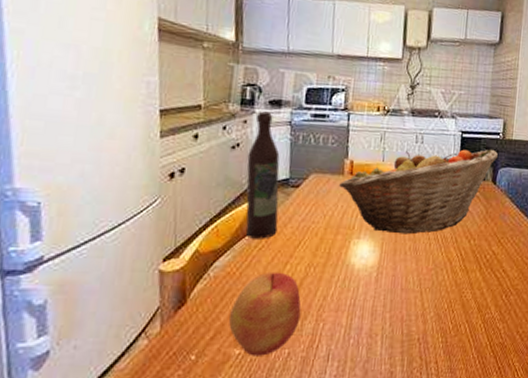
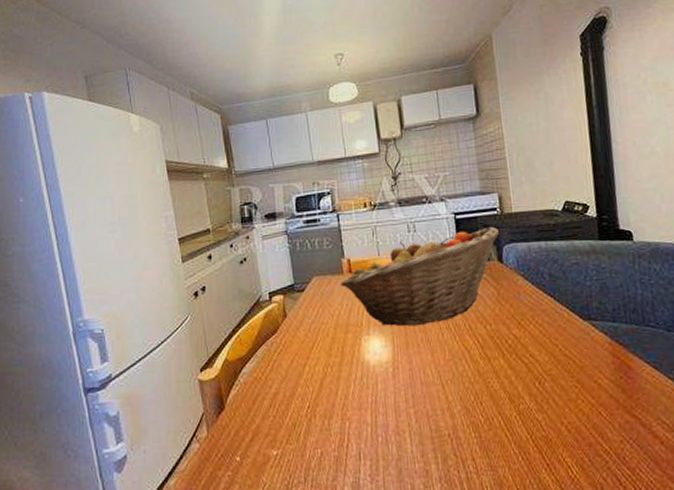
apple: present [229,272,302,356] -> none [263,374,327,457]
wine bottle: present [245,111,280,239] -> none [254,225,292,345]

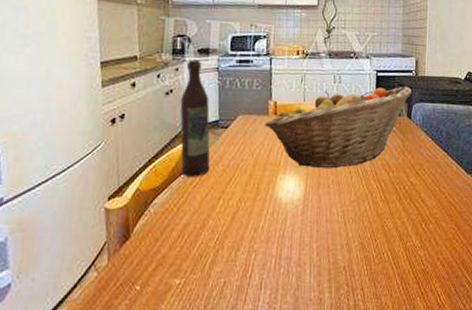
wine bottle: none [254,225,292,345] -> present [180,59,210,177]

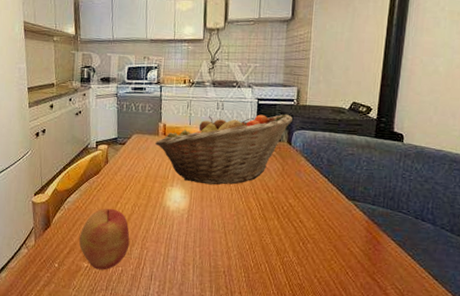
apple: none [169,207,235,286] -> present [79,208,130,270]
wine bottle: present [180,59,210,177] -> none [87,86,111,183]

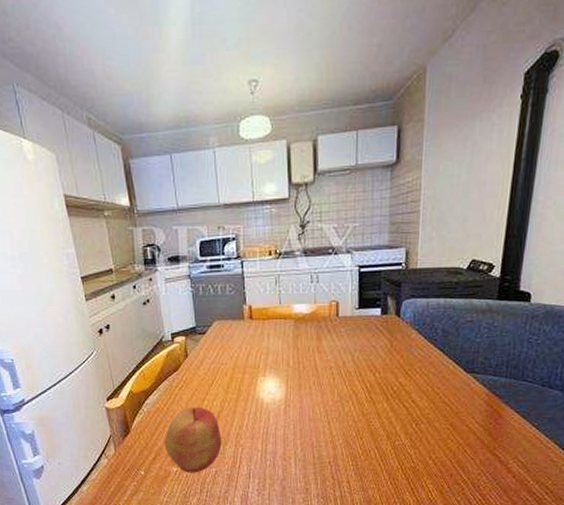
fruit basket: present [155,114,292,185] -> none [241,281,401,371]

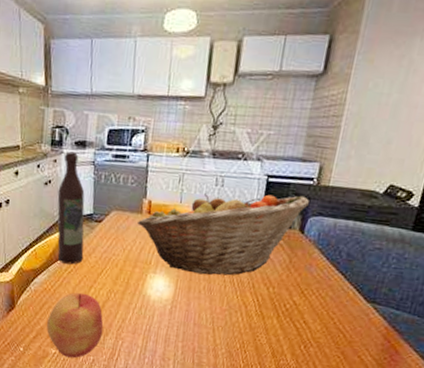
wine bottle: none [157,268,192,380] -> present [57,151,85,265]
fruit basket: none [241,281,401,371] -> present [137,193,309,276]

